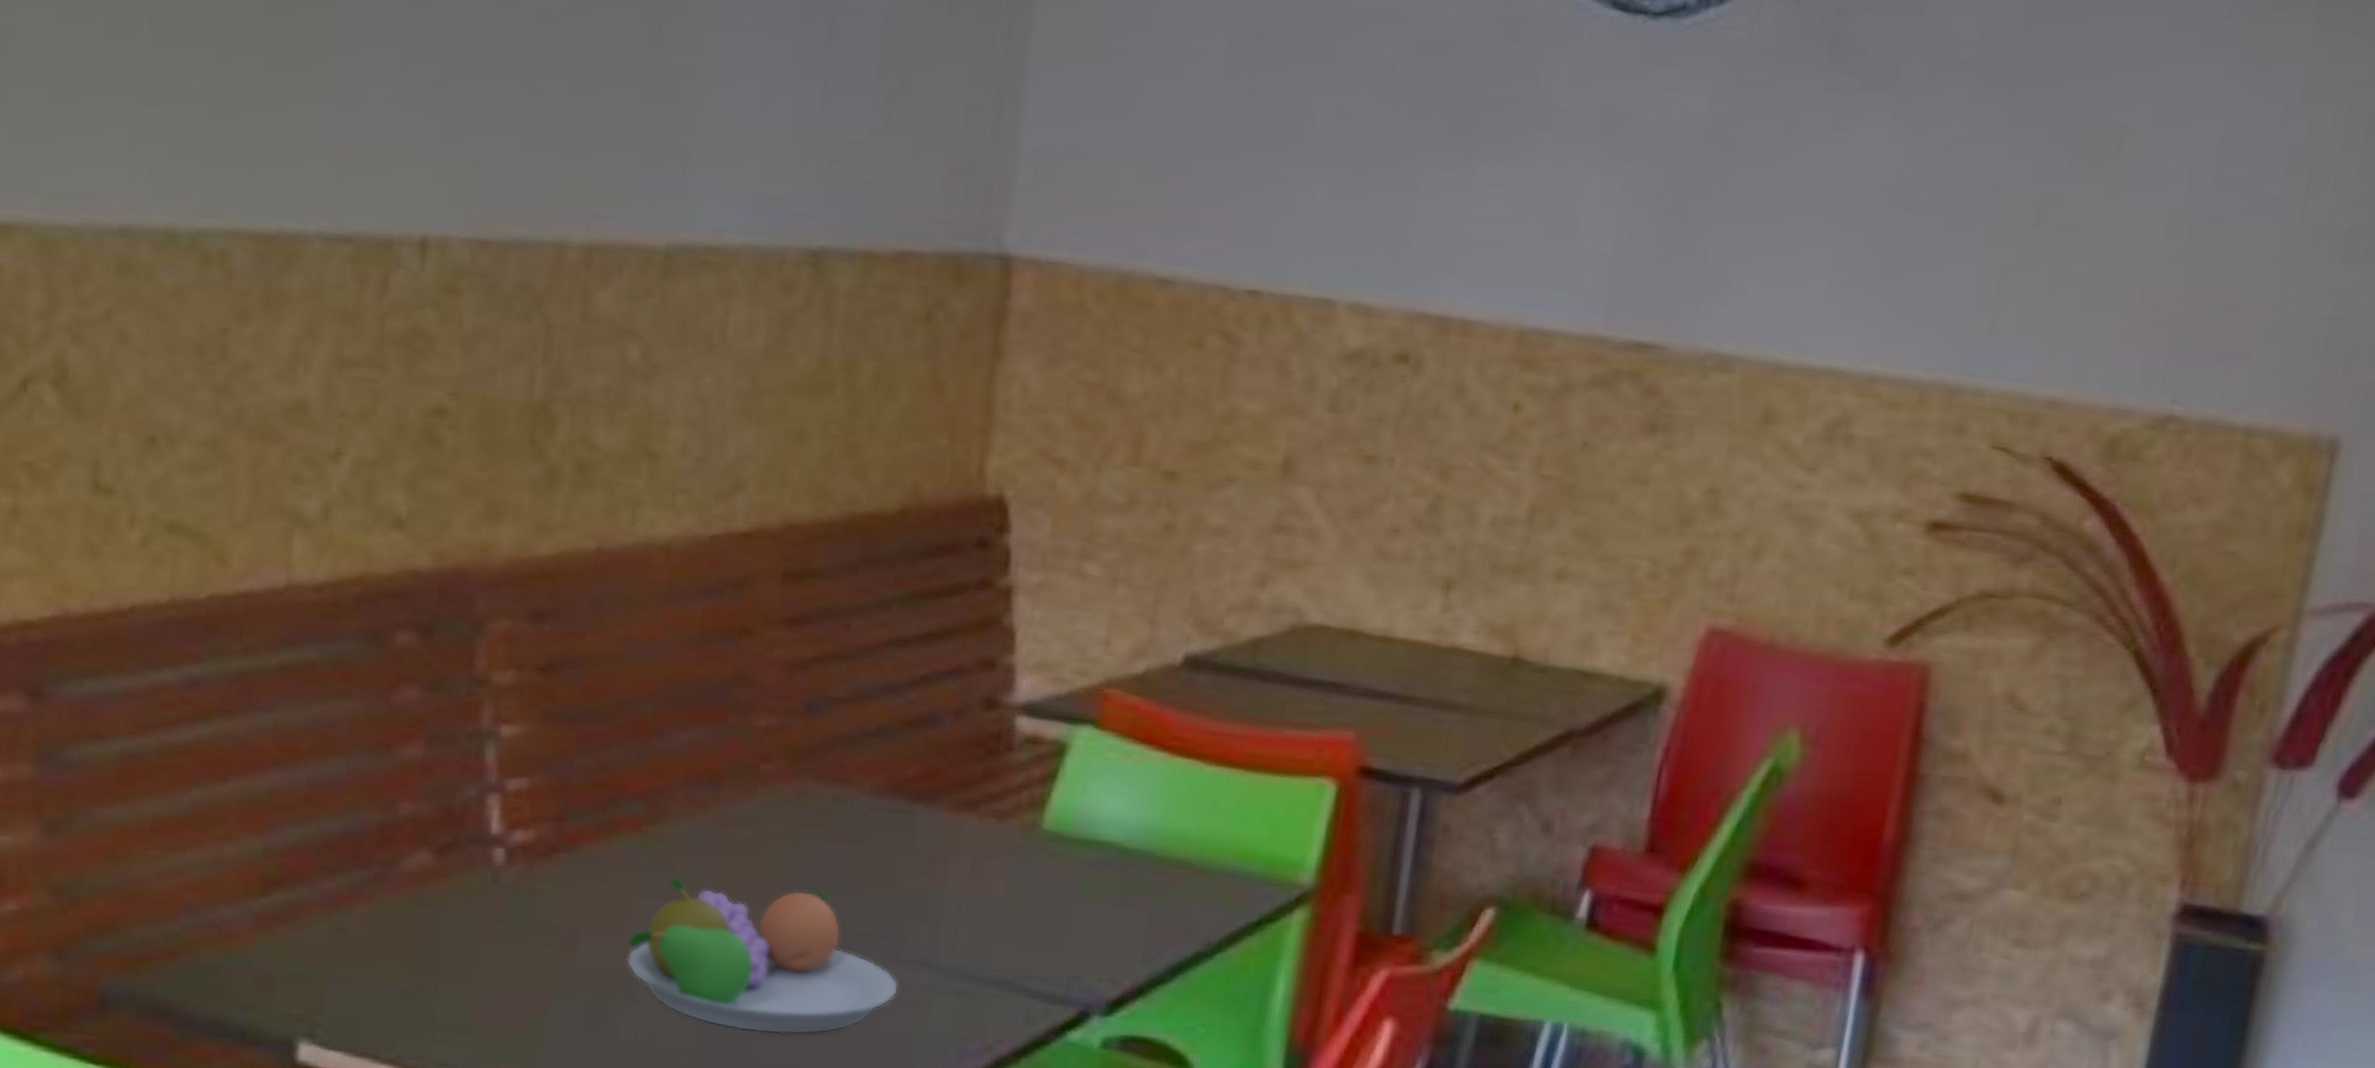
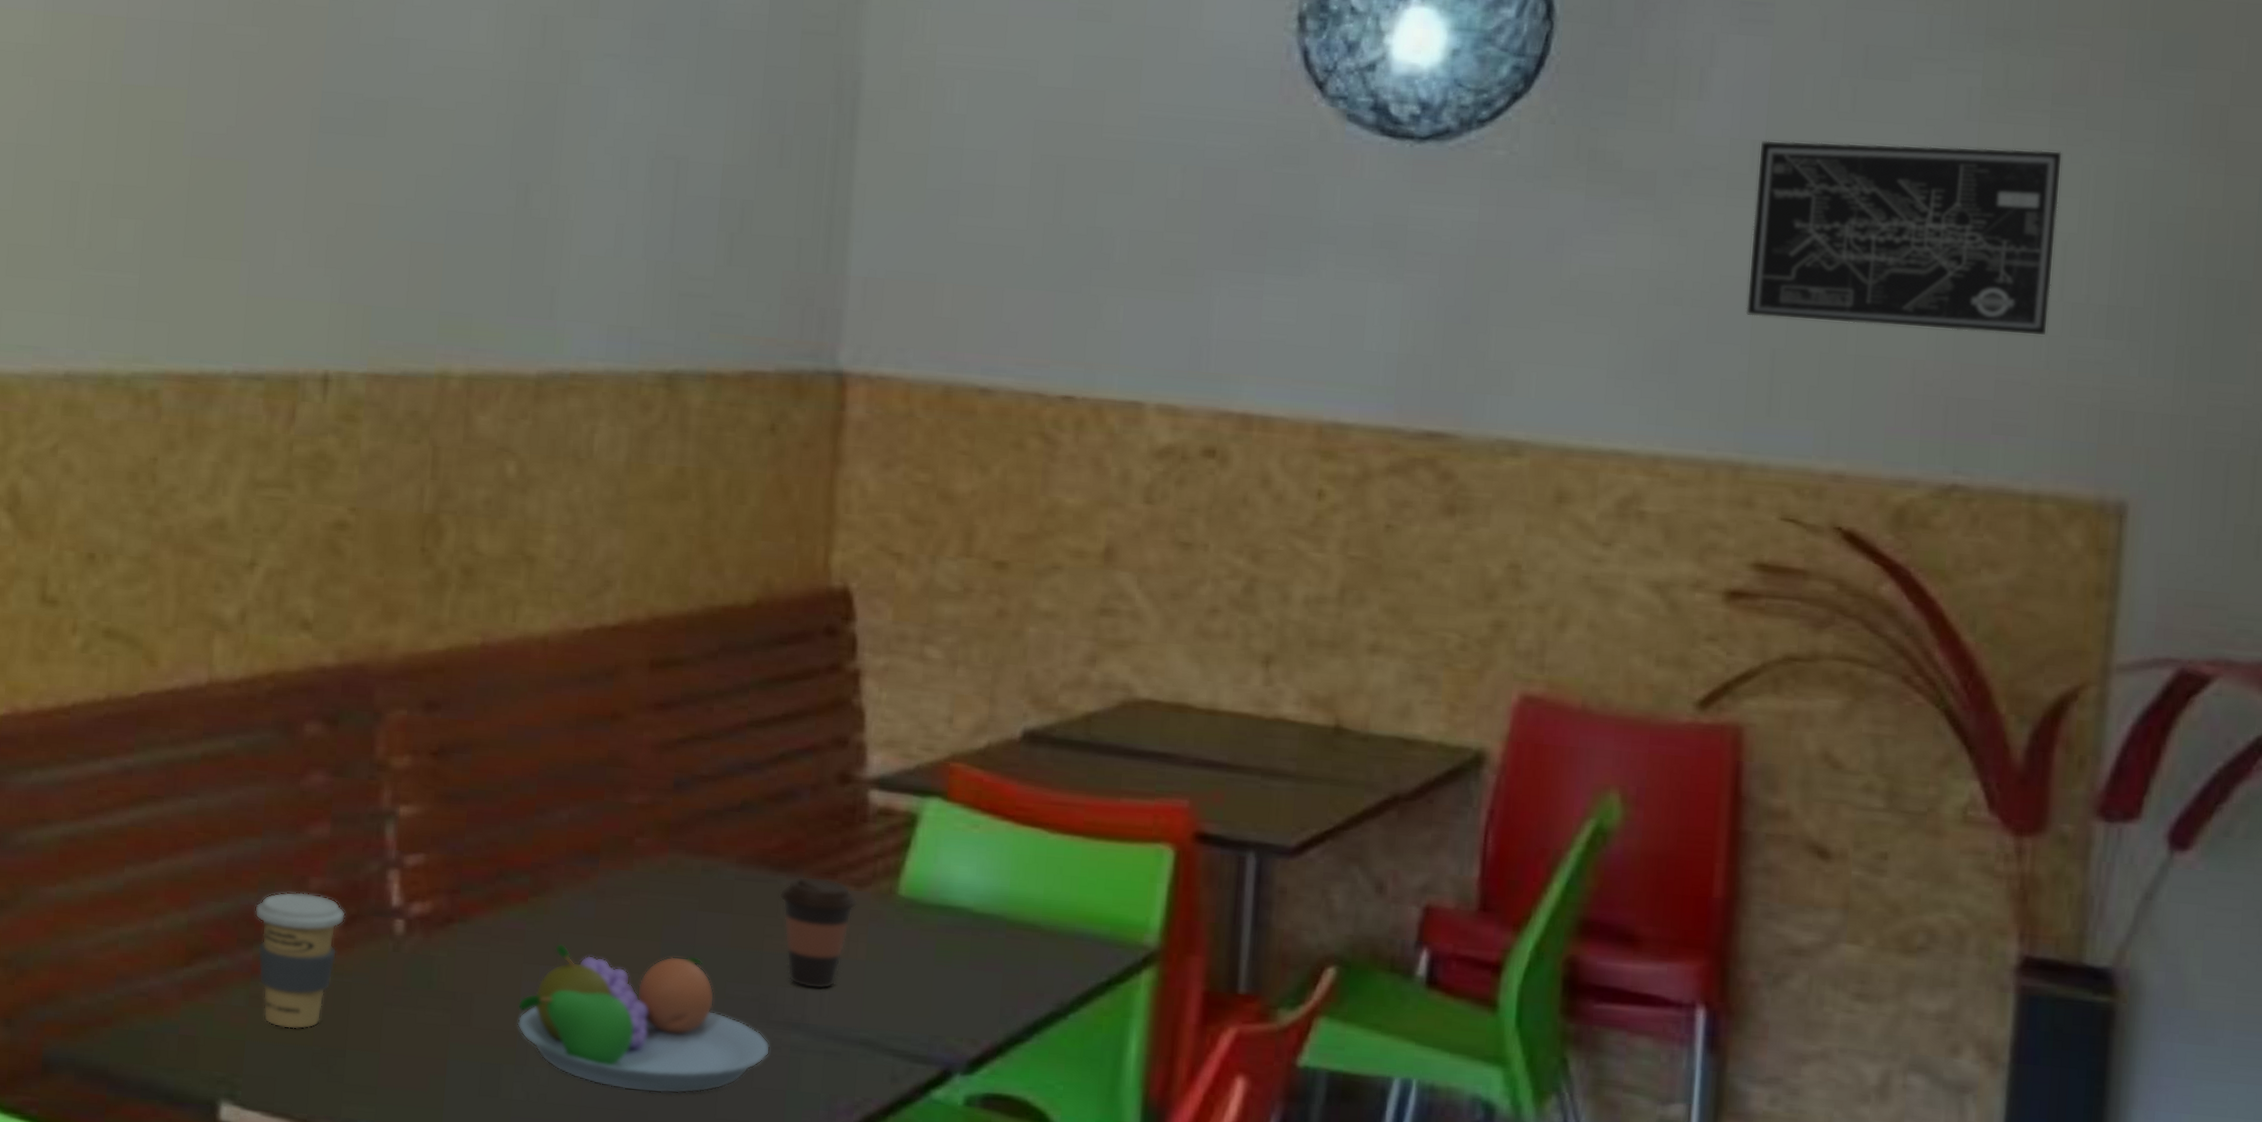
coffee cup: none [338,817,440,965] -> present [255,891,346,1030]
coffee cup: none [915,807,999,927] -> present [779,876,858,989]
wall art: none [1978,32,2322,258] -> present [1745,140,2063,336]

